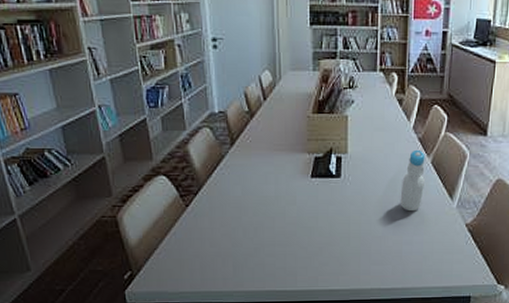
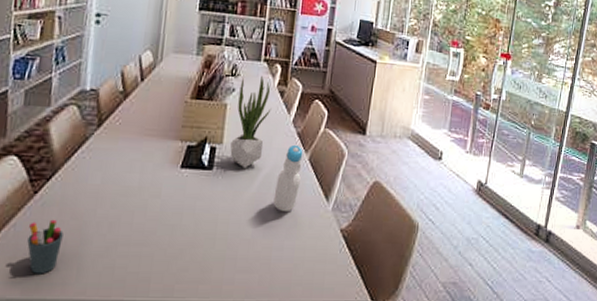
pen holder: none [187,227,217,272] -> present [27,219,63,274]
potted plant: none [355,85,391,174] -> present [230,75,272,168]

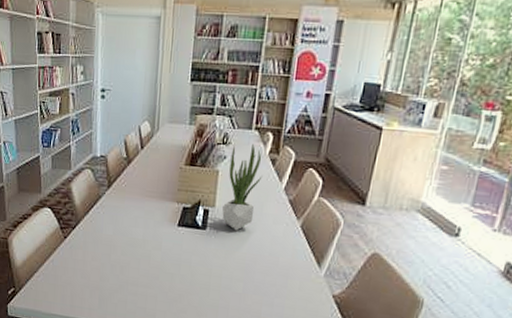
pen holder: present [27,219,63,274] -> none [62,259,87,300]
bottle: present [273,144,303,213] -> none [263,211,295,274]

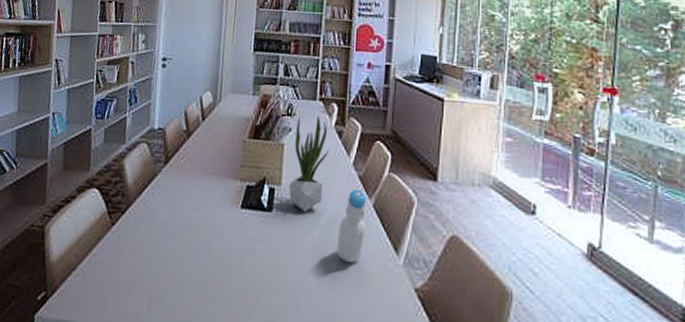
bottle: none [263,211,295,274] -> present [336,189,366,264]

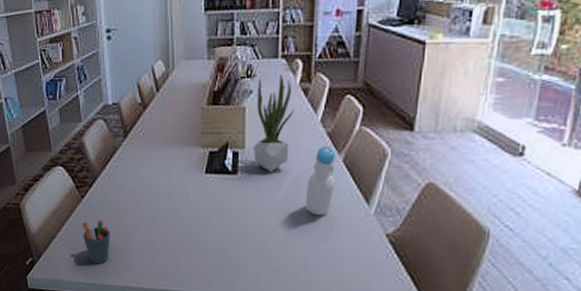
pen holder: none [106,251,136,305] -> present [82,219,110,264]

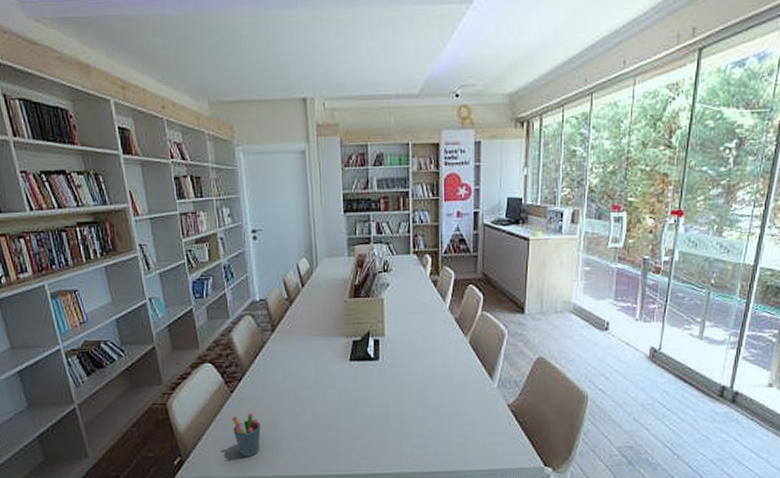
potted plant: present [253,73,295,172] -> none [392,267,427,356]
bottle: present [305,145,336,216] -> none [439,330,463,393]

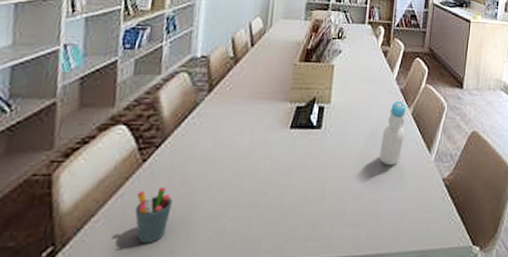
bottle: none [439,330,463,393] -> present [379,100,406,166]

